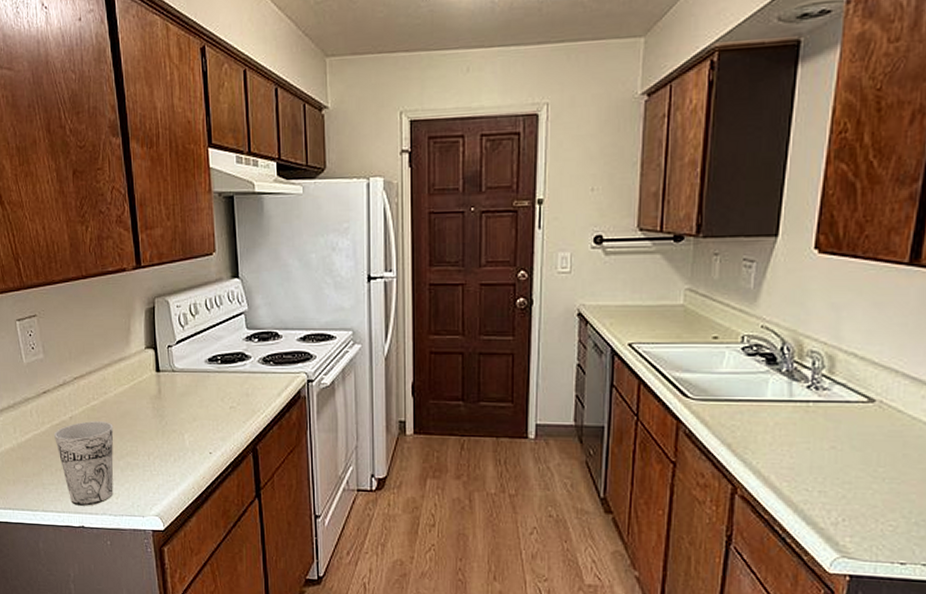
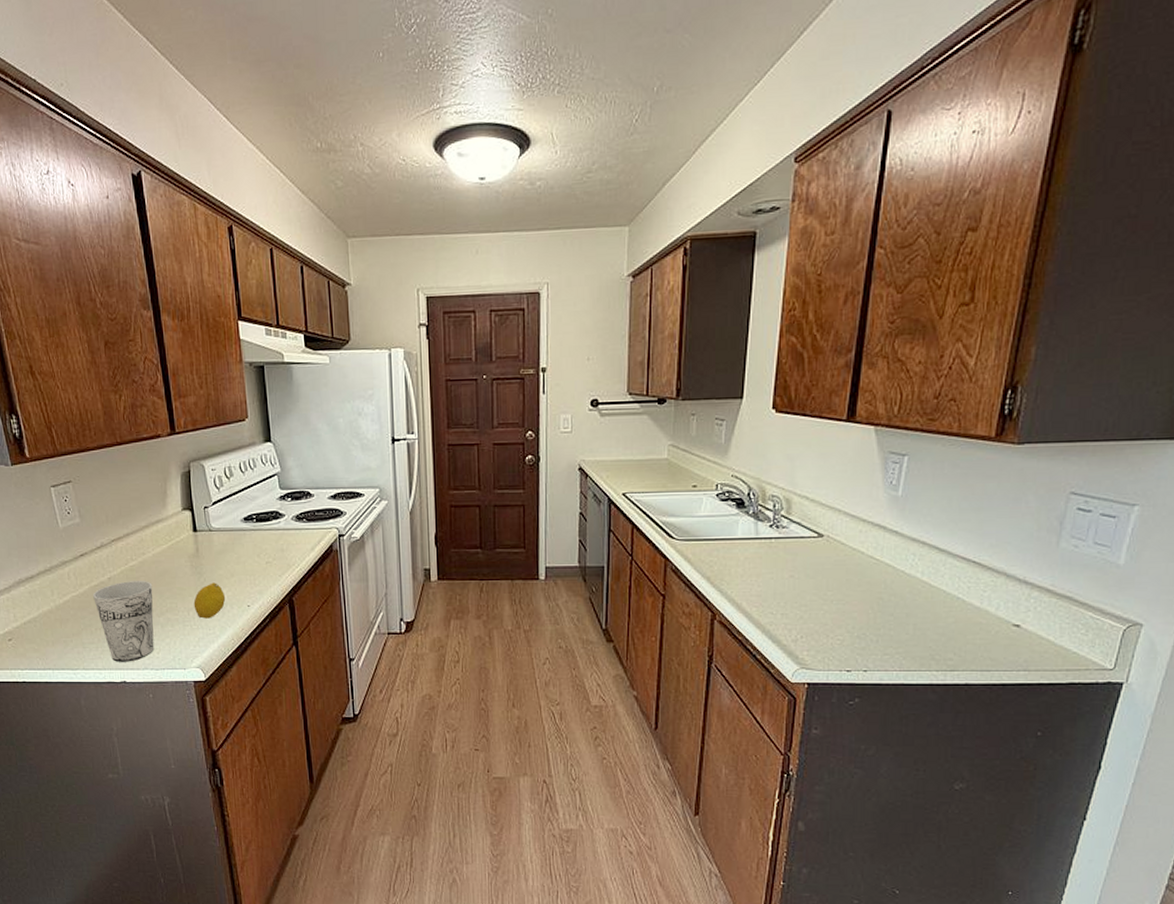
fruit: none [154,426,187,465] -> present [193,582,226,619]

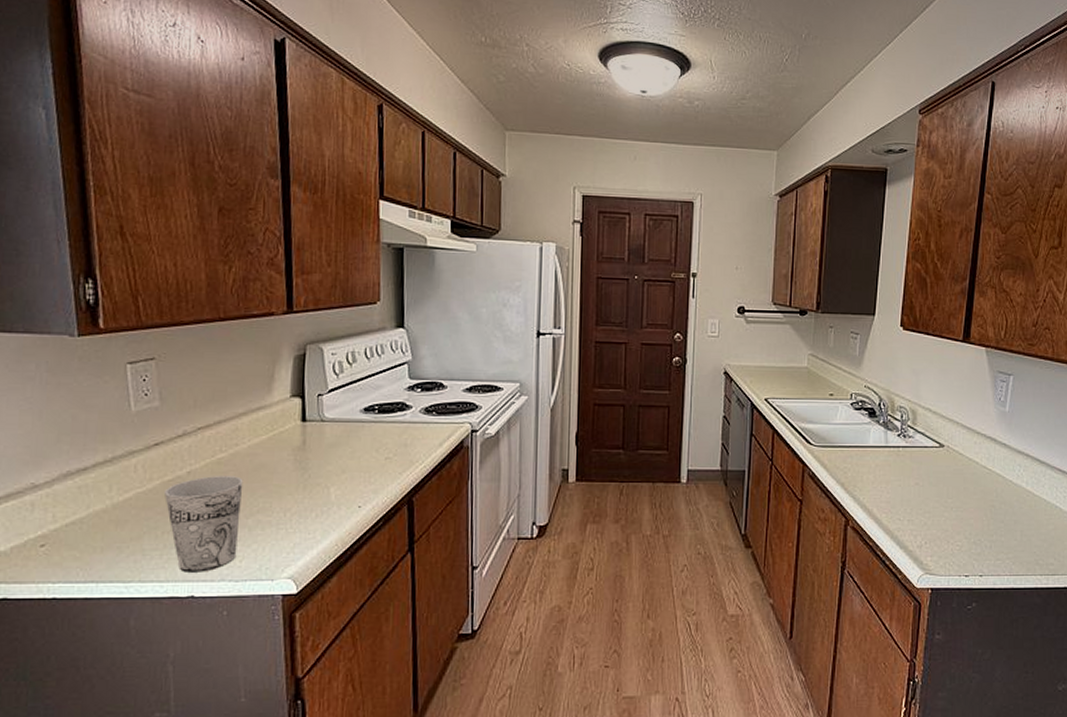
fruit: present [193,582,226,619] -> none [292,480,333,521]

